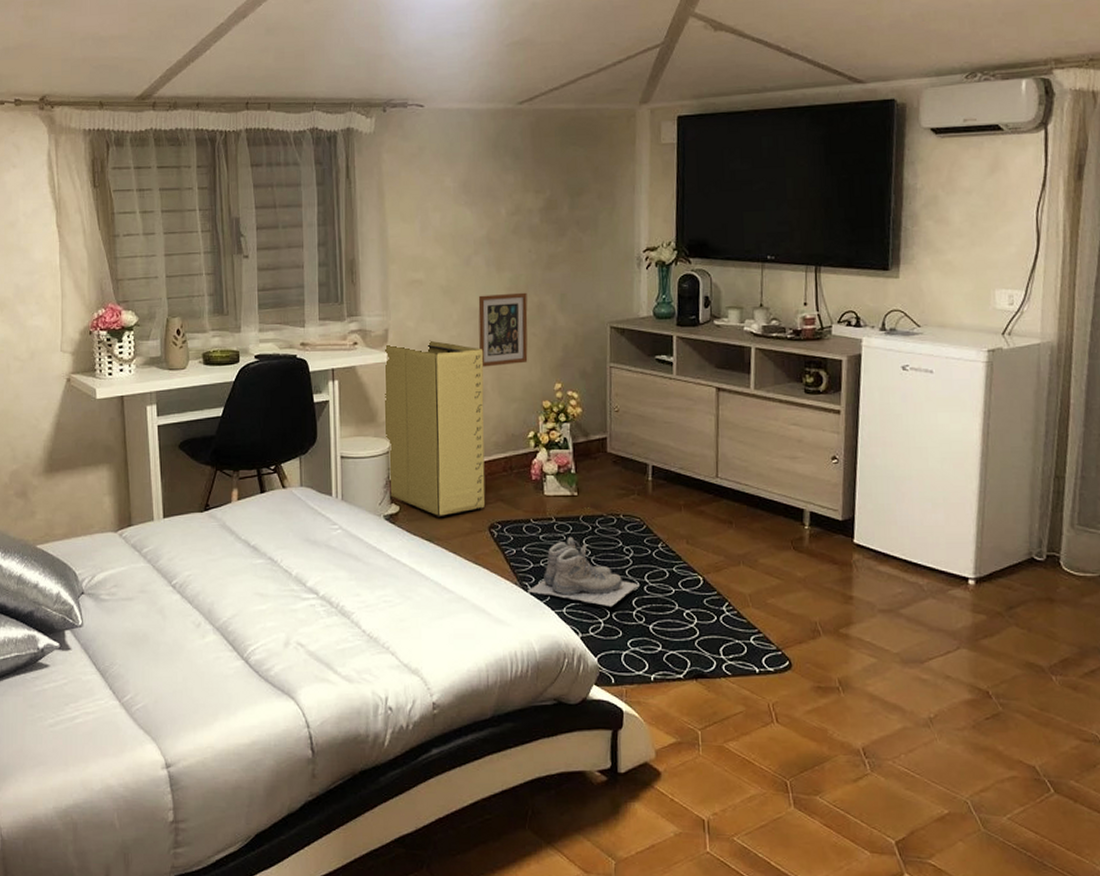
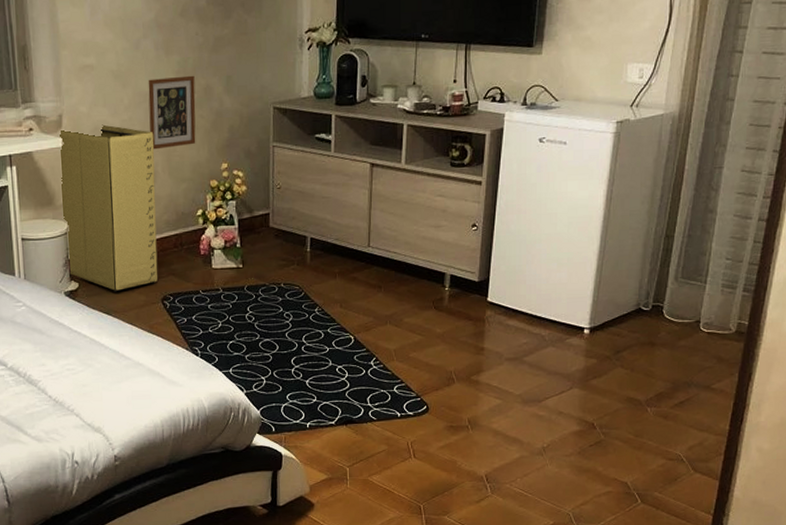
boots: present [528,536,639,607] -> none [198,305,297,366]

